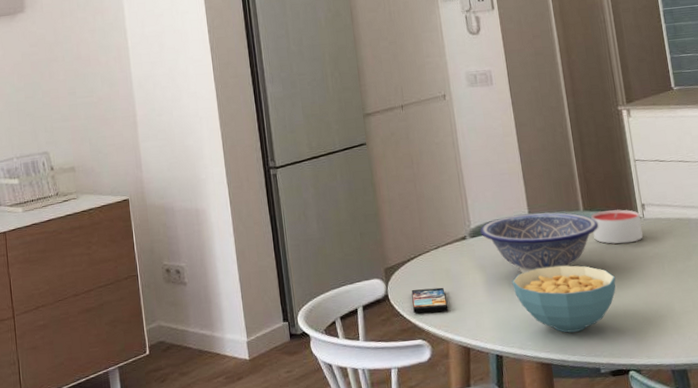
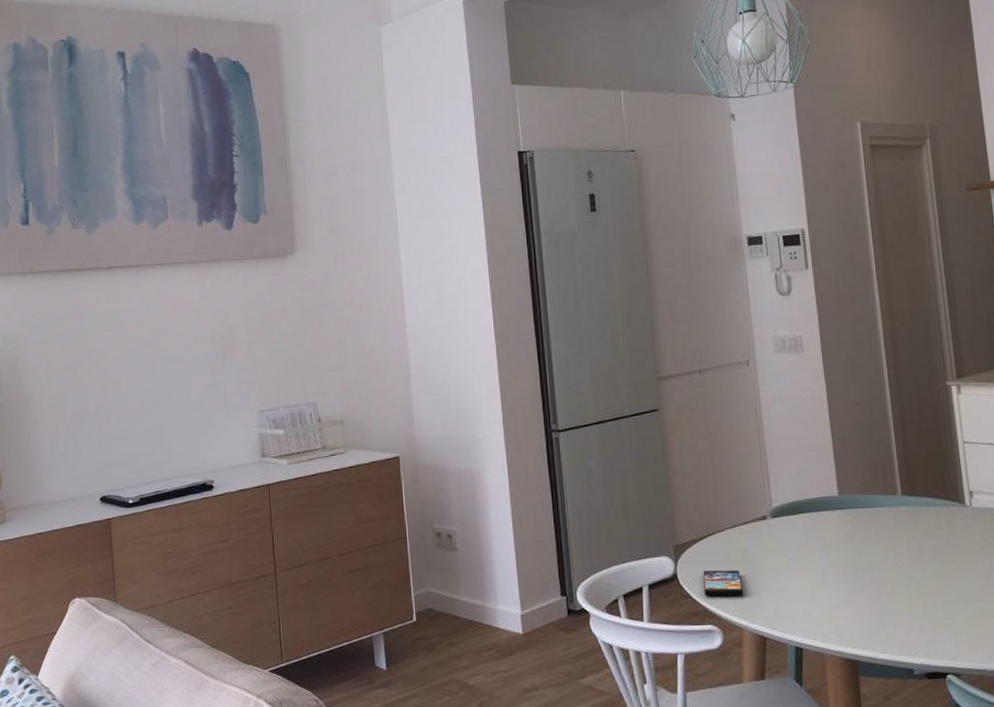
decorative bowl: present [480,212,599,274] -> none [782,494,919,560]
cereal bowl: present [512,265,616,333] -> none [816,553,936,628]
candle: present [591,209,643,244] -> none [910,496,969,534]

